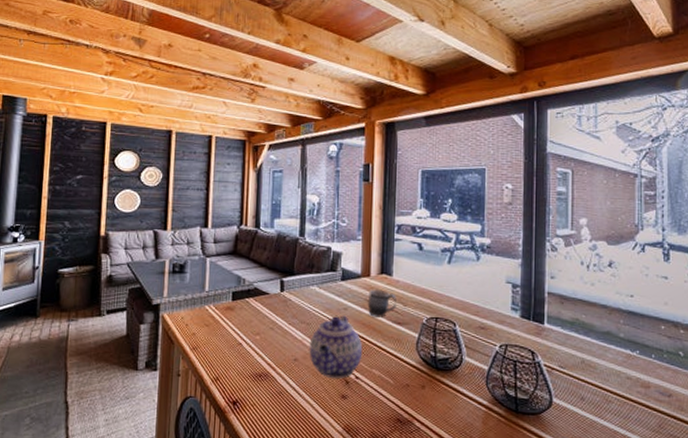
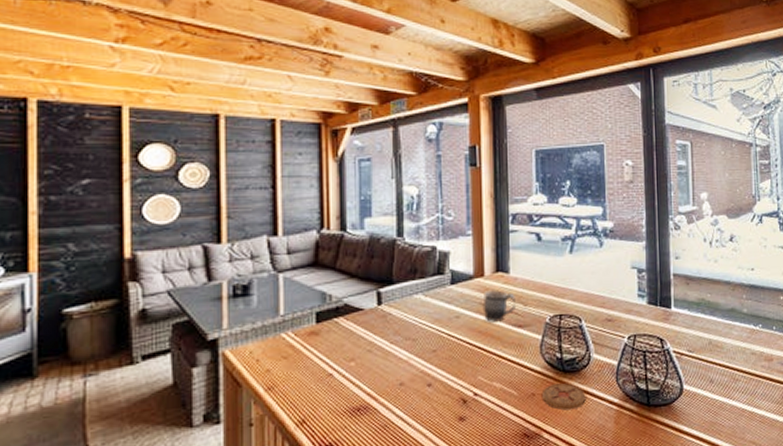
teapot: present [309,315,363,378] -> none [417,325,481,399]
coaster: none [415,379,456,404] -> present [541,383,586,410]

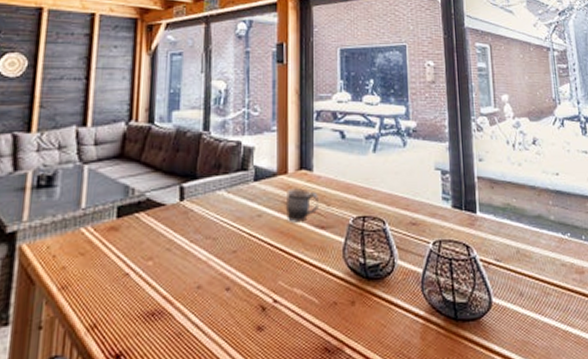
coaster: present [541,383,586,410] -> none [343,292,390,322]

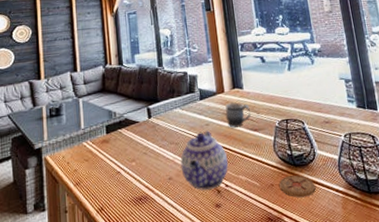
teapot: none [216,224,282,306] -> present [180,131,229,190]
coaster: none [343,292,390,322] -> present [278,175,316,198]

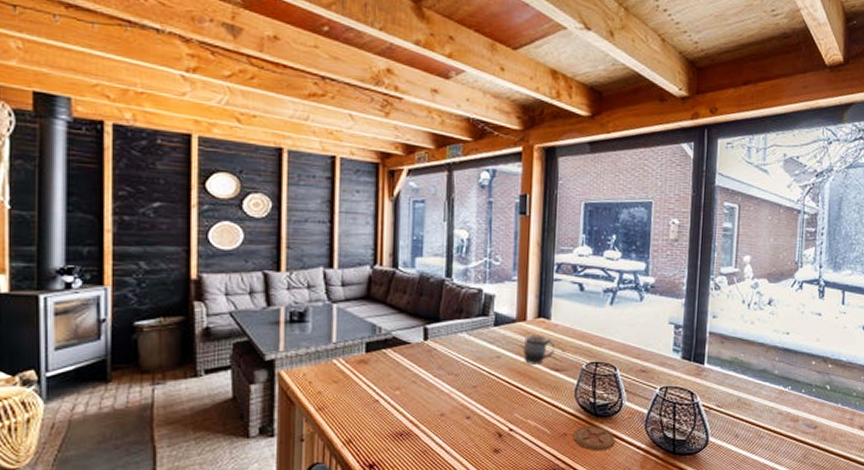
teapot: present [180,131,229,190] -> none [457,364,518,432]

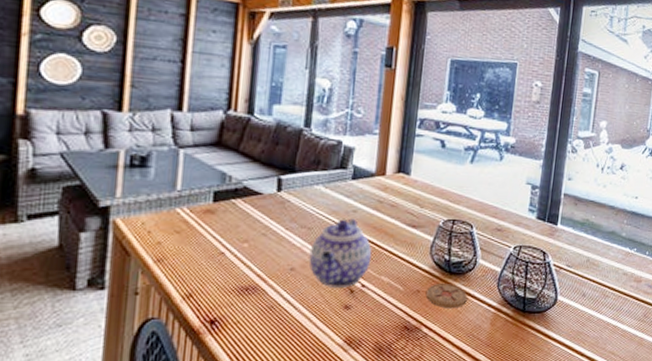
teapot: none [457,364,518,432] -> present [309,218,372,287]
mug: present [523,334,555,364] -> none [380,189,413,220]

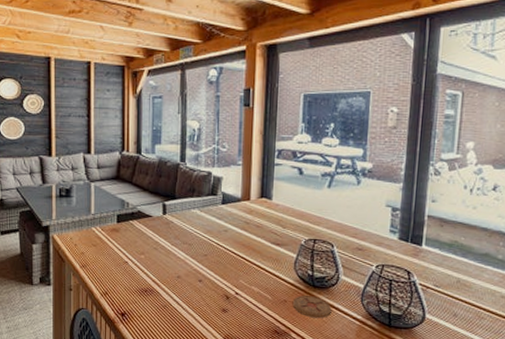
teapot: present [309,218,372,287] -> none [191,237,243,294]

